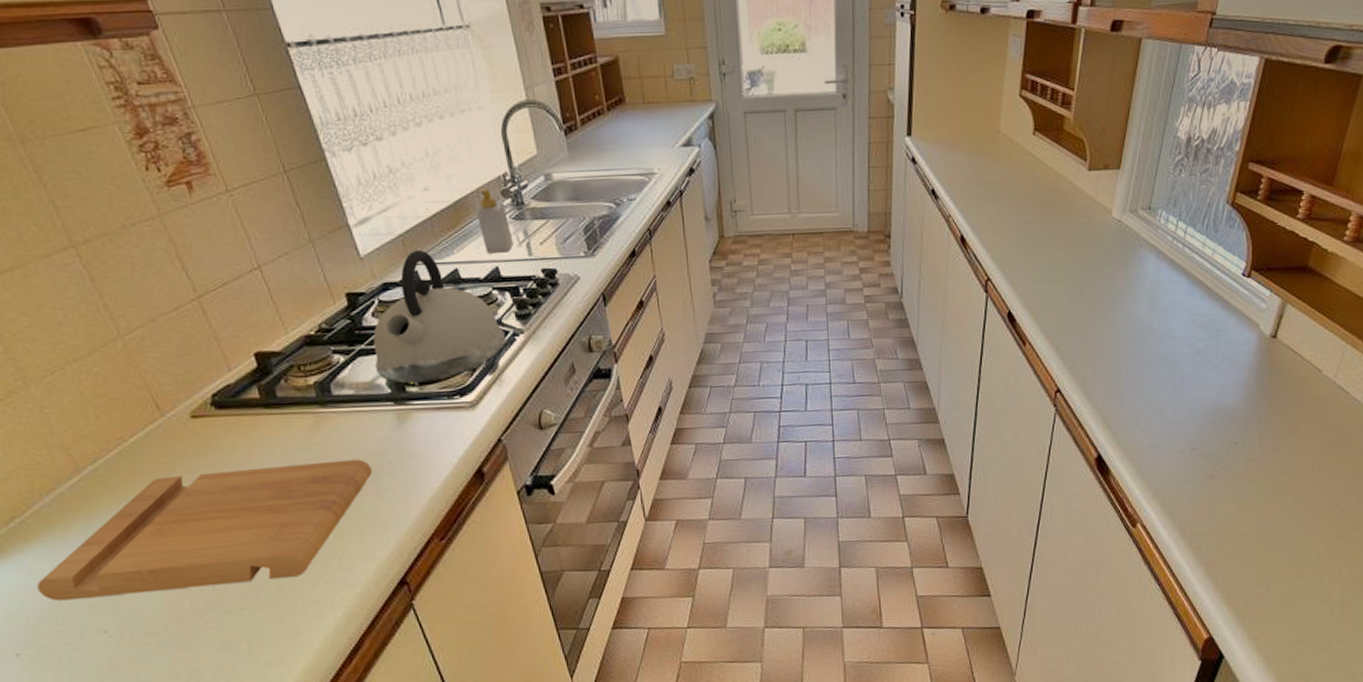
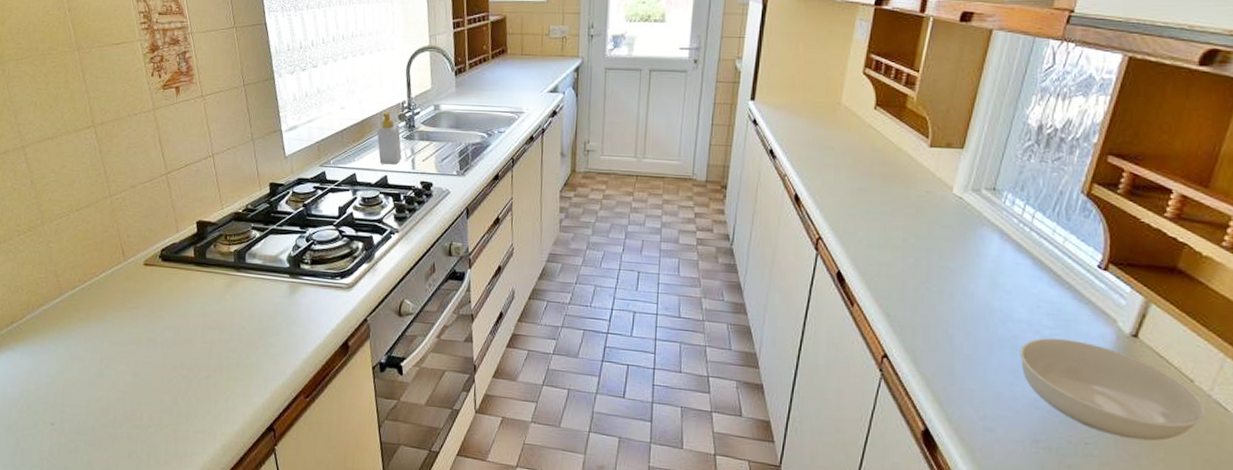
cutting board: present [37,459,373,601] -> none [16,308,265,407]
kettle: present [373,249,507,383] -> none [281,155,384,263]
bowl: none [1178,348,1331,433] -> present [1019,338,1206,441]

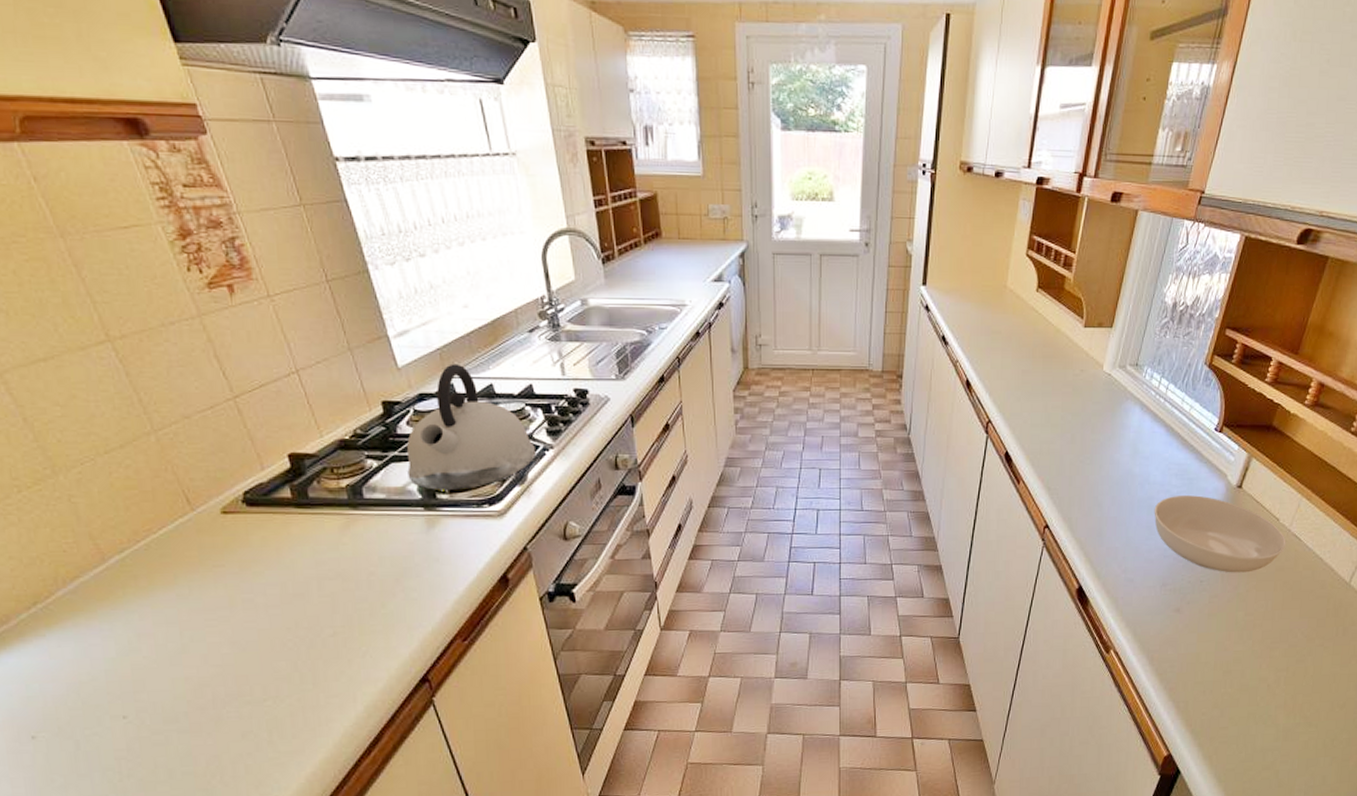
kettle: none [281,155,384,263] -> present [407,364,537,490]
soap bottle: present [376,111,402,165] -> none [513,309,548,371]

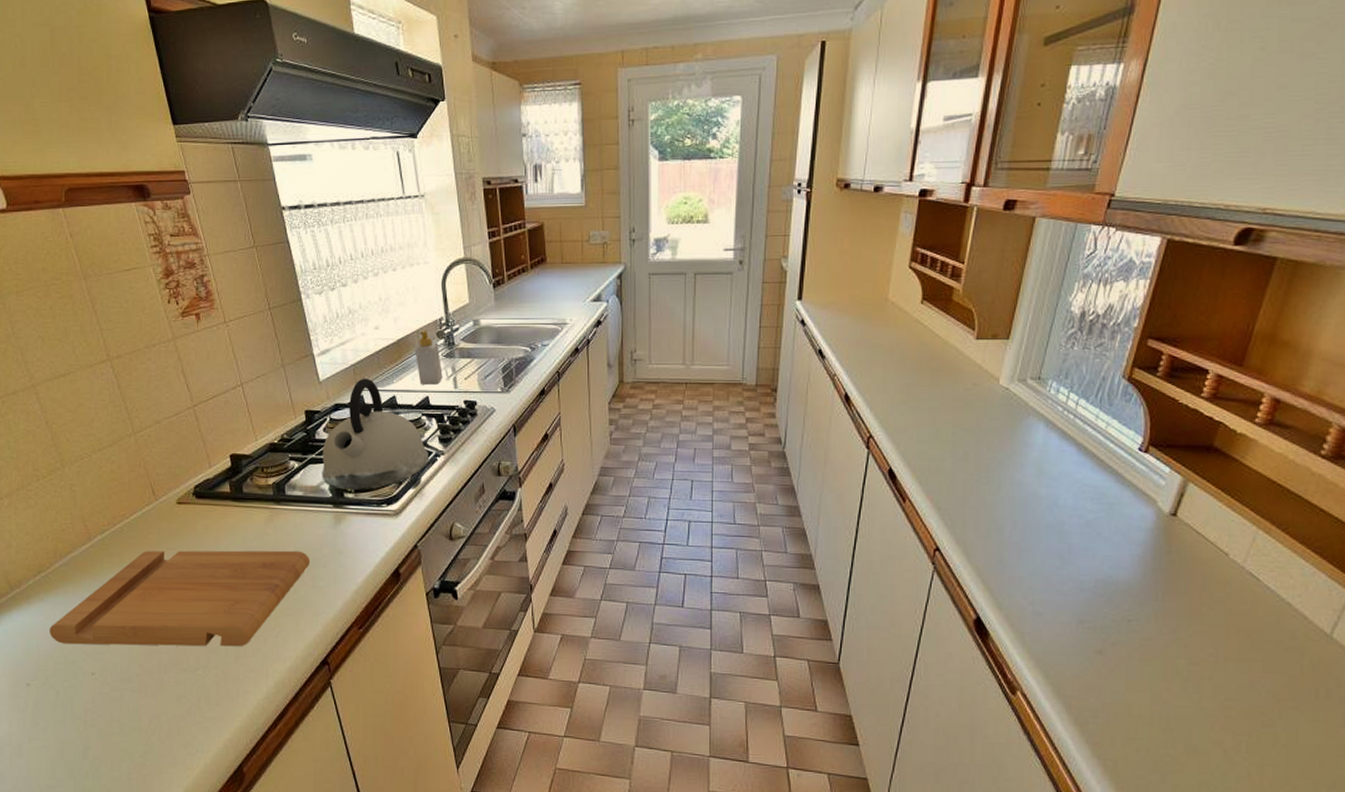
cutting board: none [57,560,400,686] -> present [49,550,311,647]
soap bottle: none [513,309,548,371] -> present [414,329,443,385]
bowl: present [1154,495,1286,573] -> none [1065,522,1240,614]

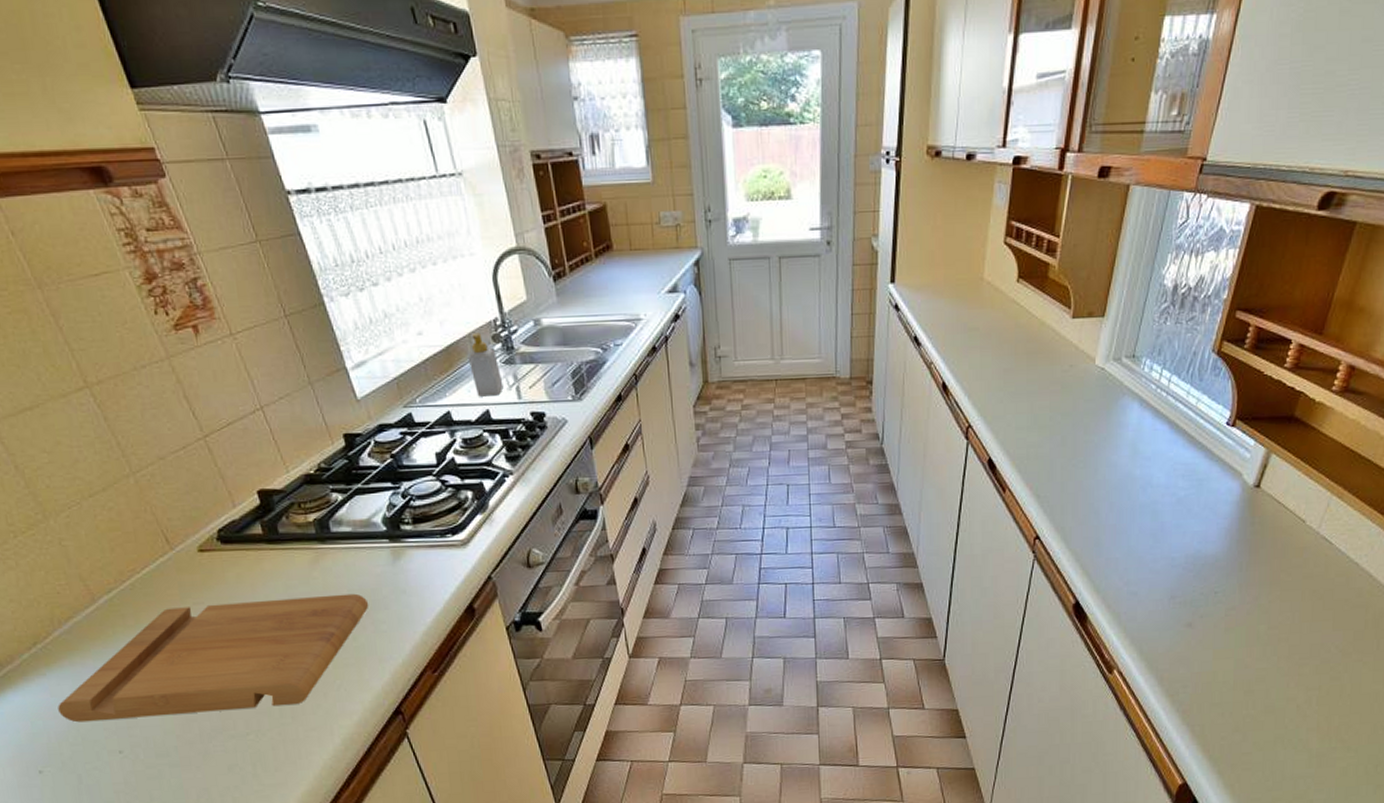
kettle: present [322,378,430,490] -> none [370,392,497,522]

